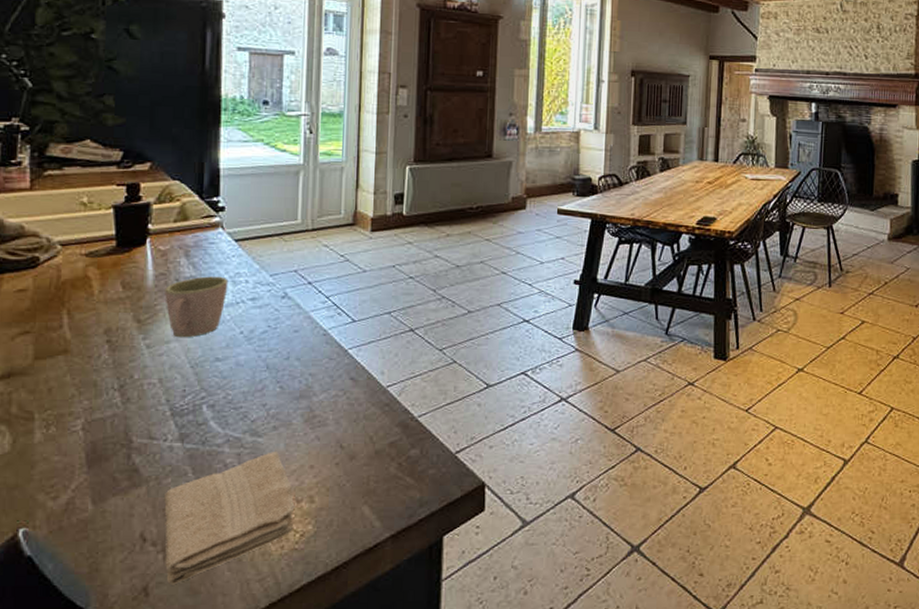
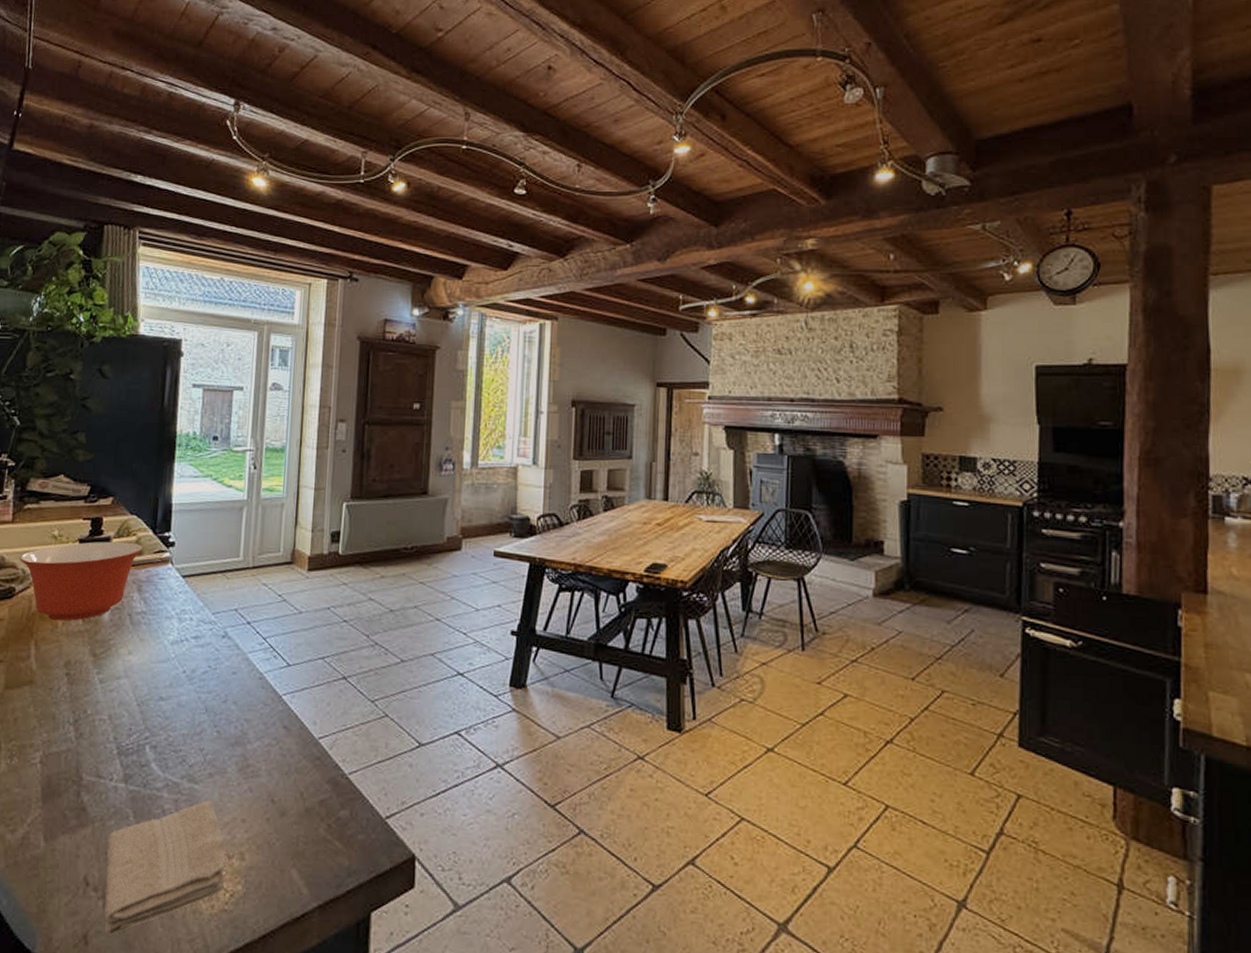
mixing bowl: none [42,207,189,289] -> present [19,541,144,621]
mug: present [165,276,229,338] -> none [118,612,175,675]

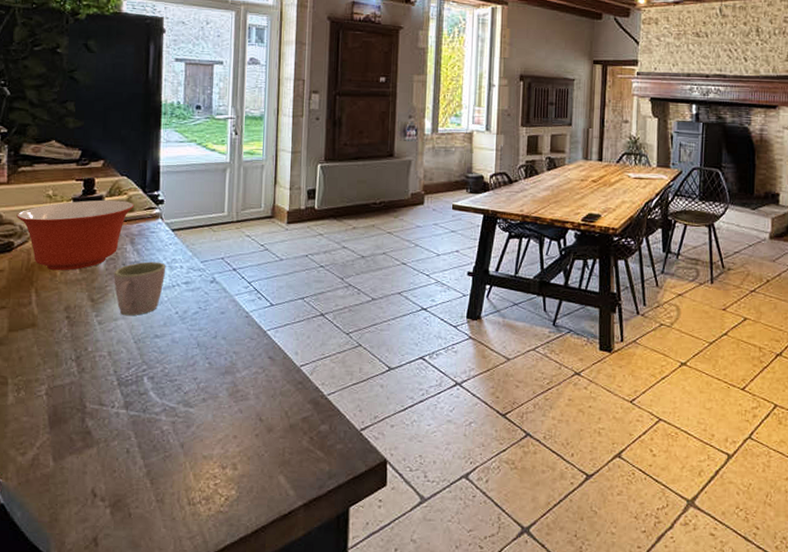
washcloth: present [104,800,226,936] -> none [110,421,221,538]
mug: none [118,612,175,675] -> present [114,261,166,316]

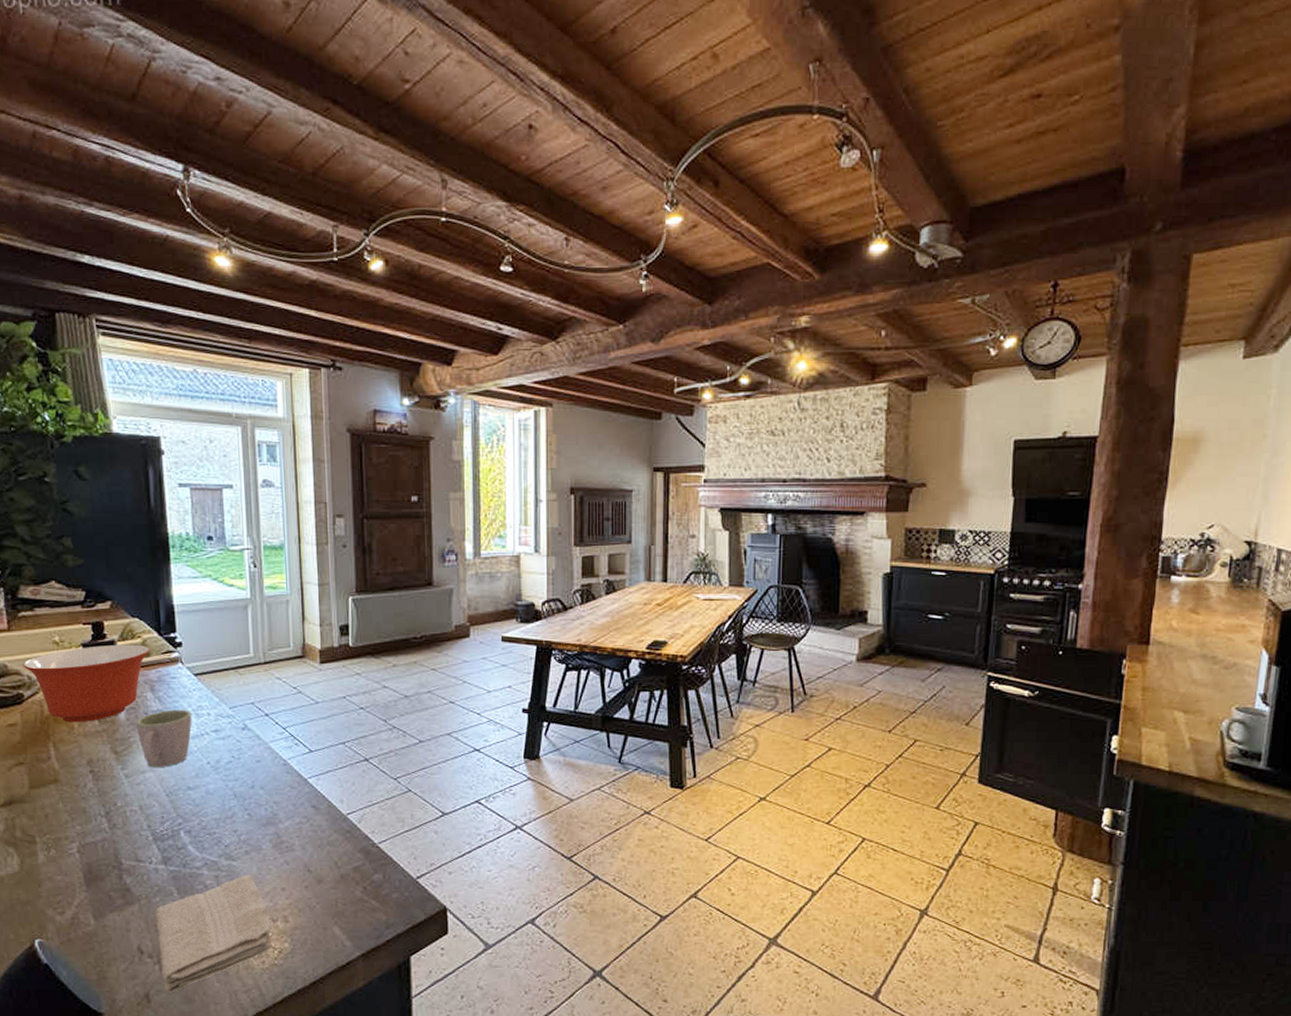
washcloth: none [110,421,221,538] -> present [154,874,272,993]

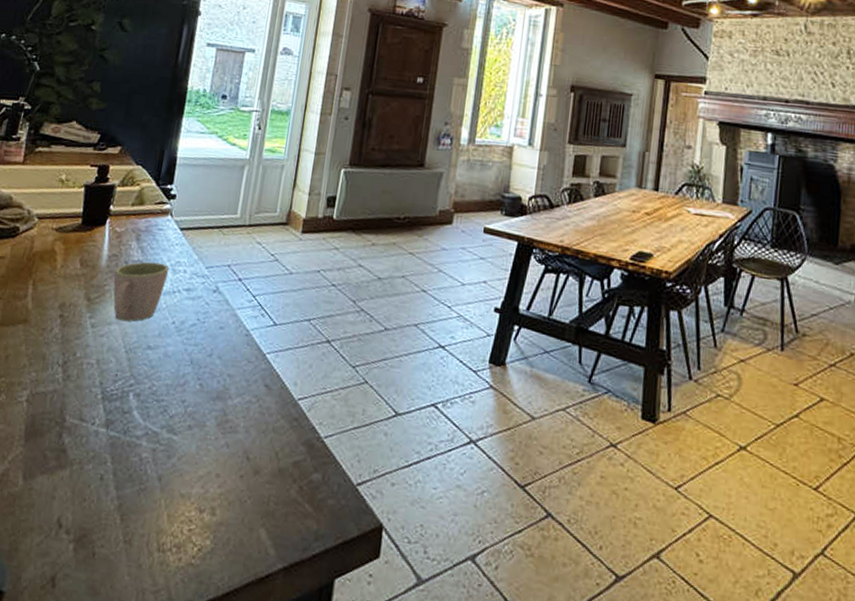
mixing bowl: present [23,644,151,723] -> none [26,188,146,264]
washcloth: present [154,874,272,993] -> none [72,452,197,580]

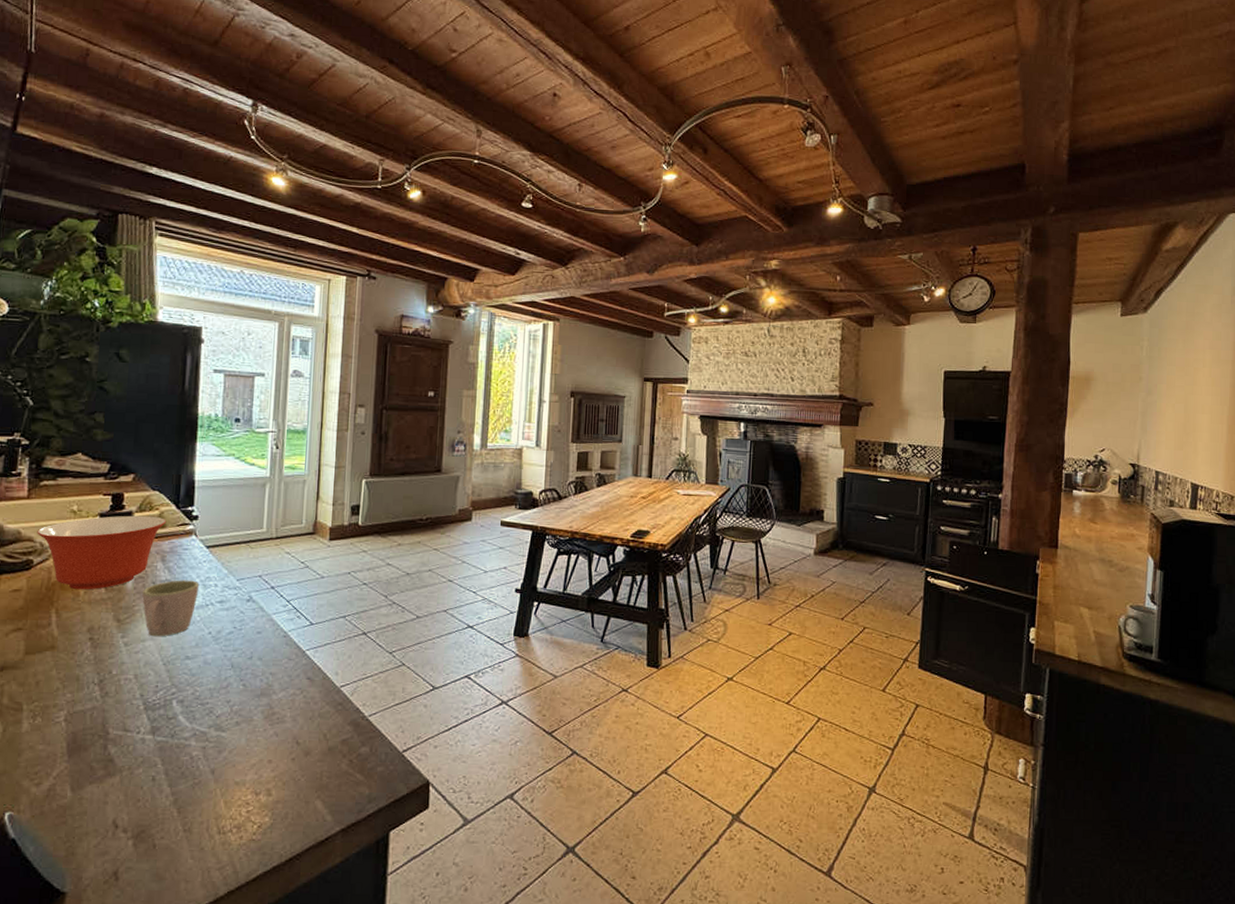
mixing bowl: none [26,188,146,264] -> present [37,515,167,590]

